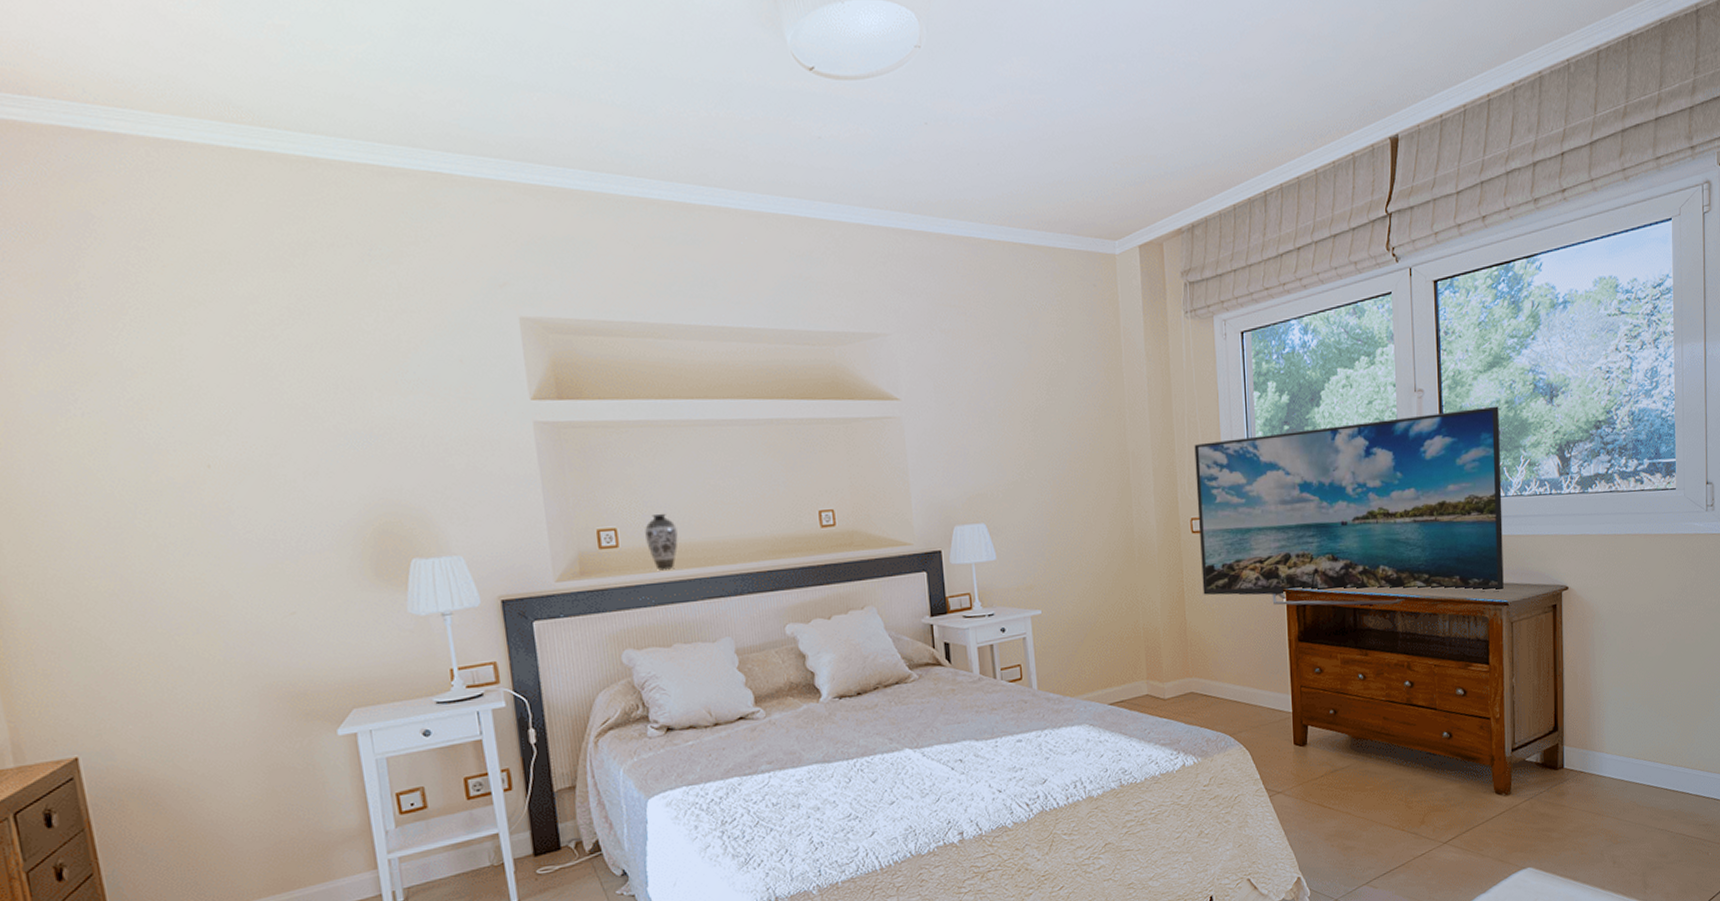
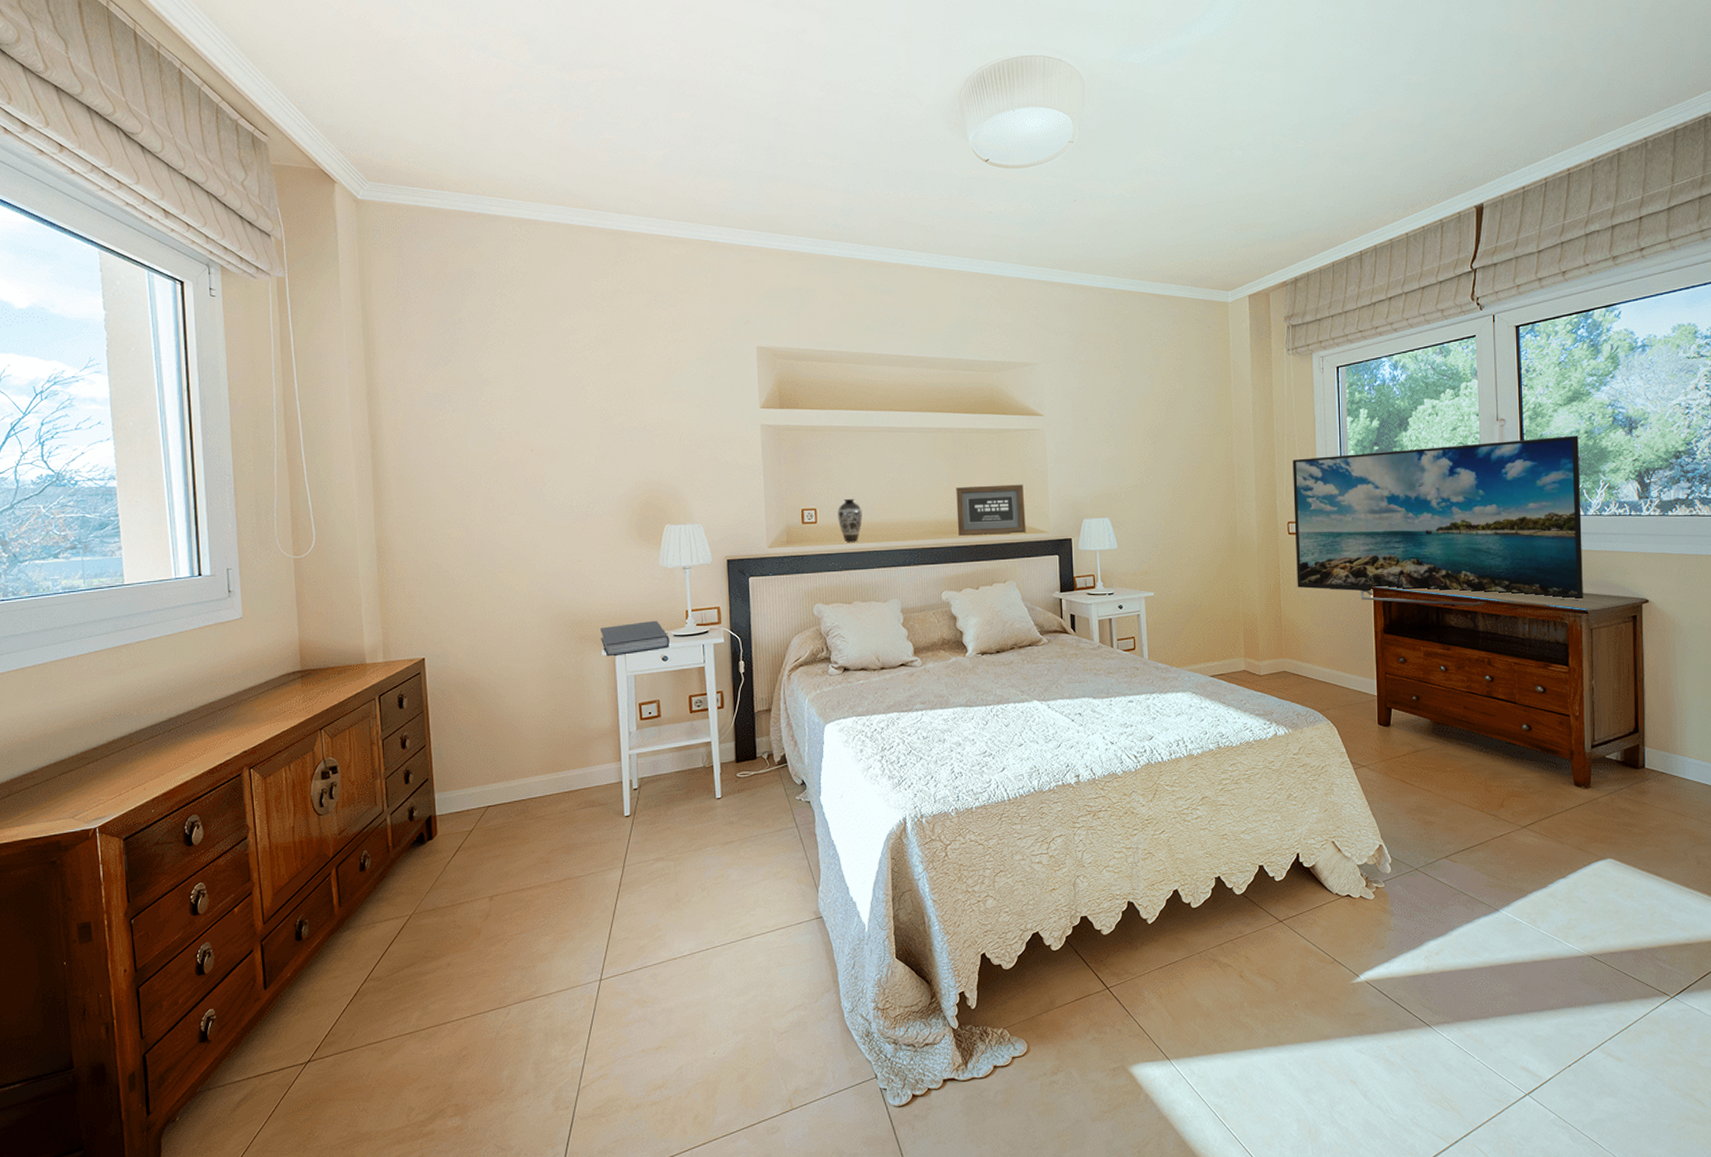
book: none [332,684,432,737] -> present [600,620,670,657]
picture frame: none [795,486,886,554] -> present [956,484,1026,536]

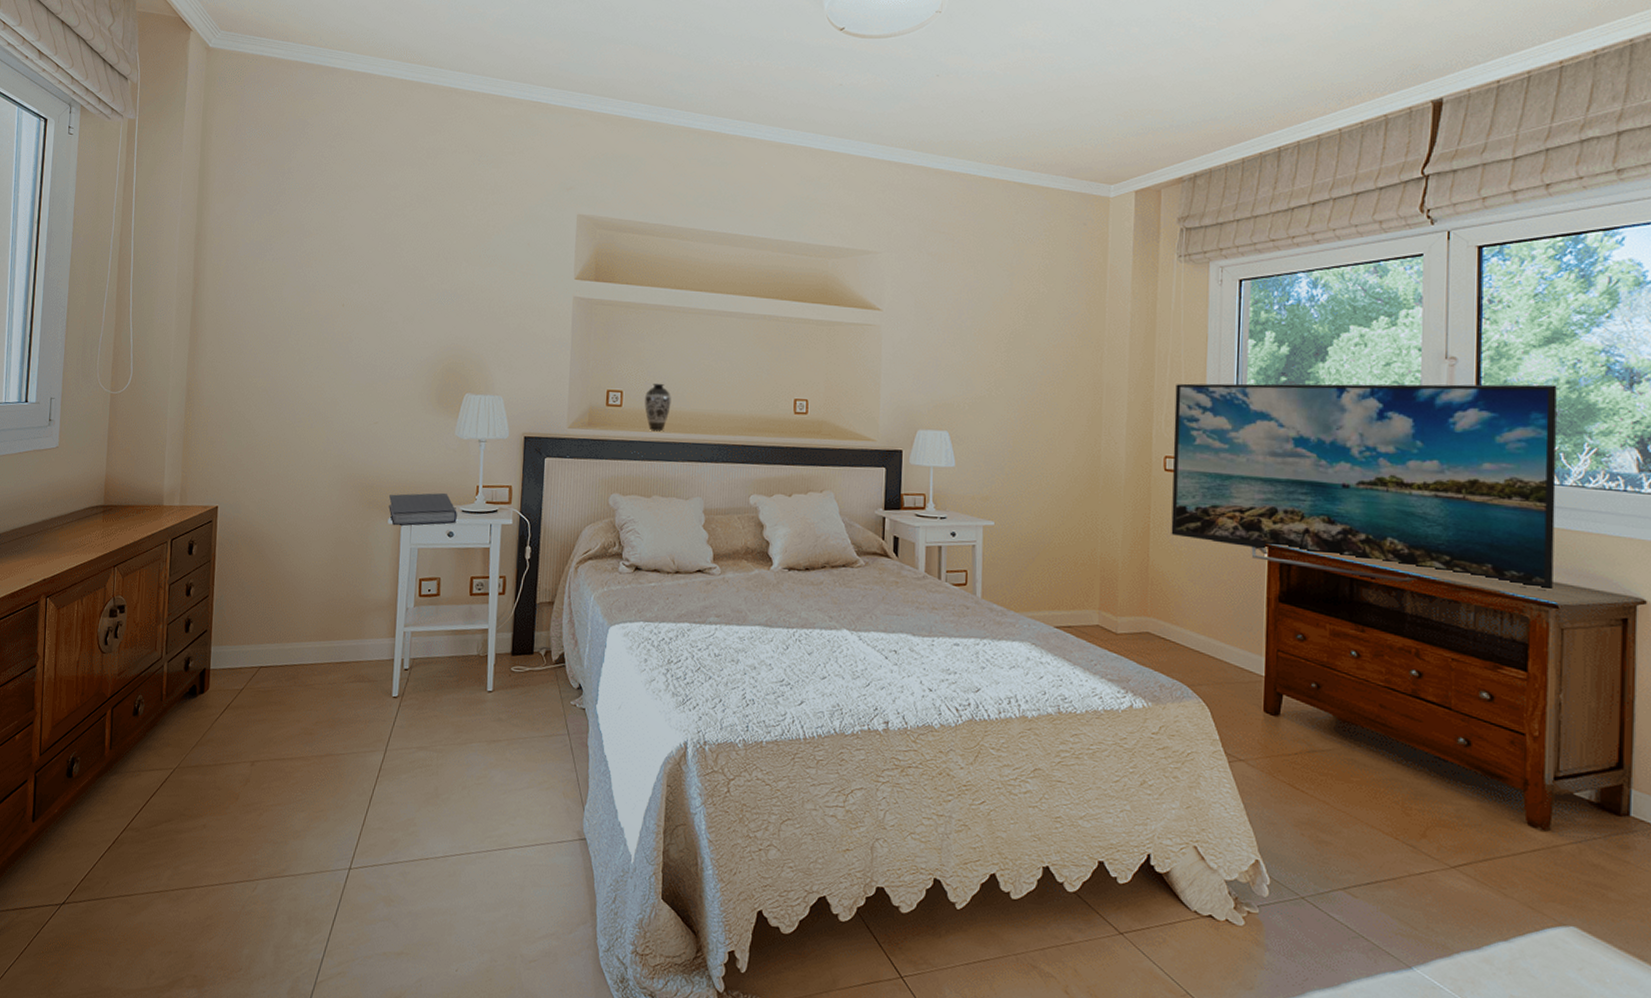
picture frame: present [956,484,1026,536] -> none [774,381,852,440]

